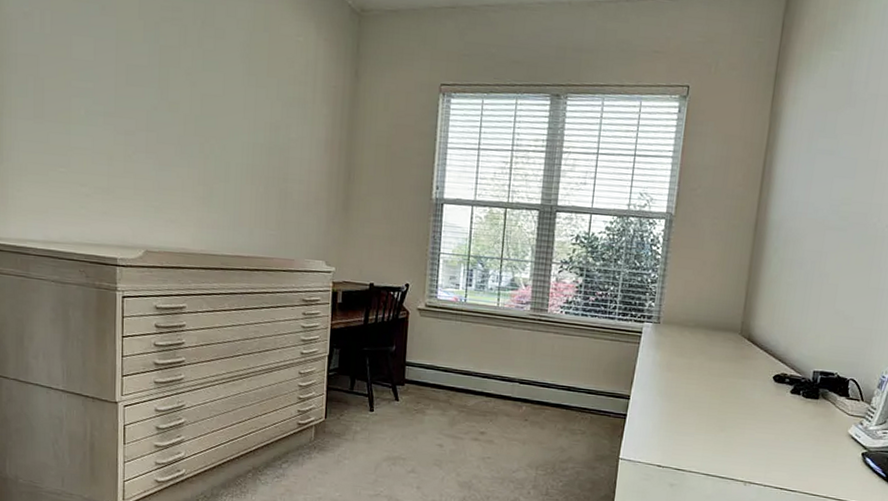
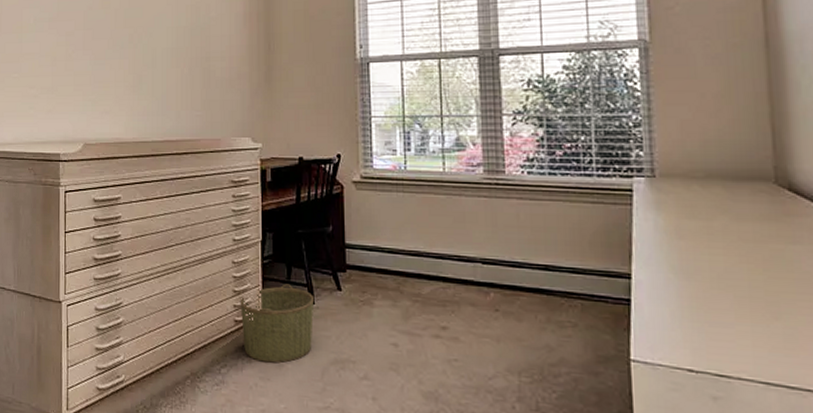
basket: none [304,393,374,460] -> present [240,283,315,363]

